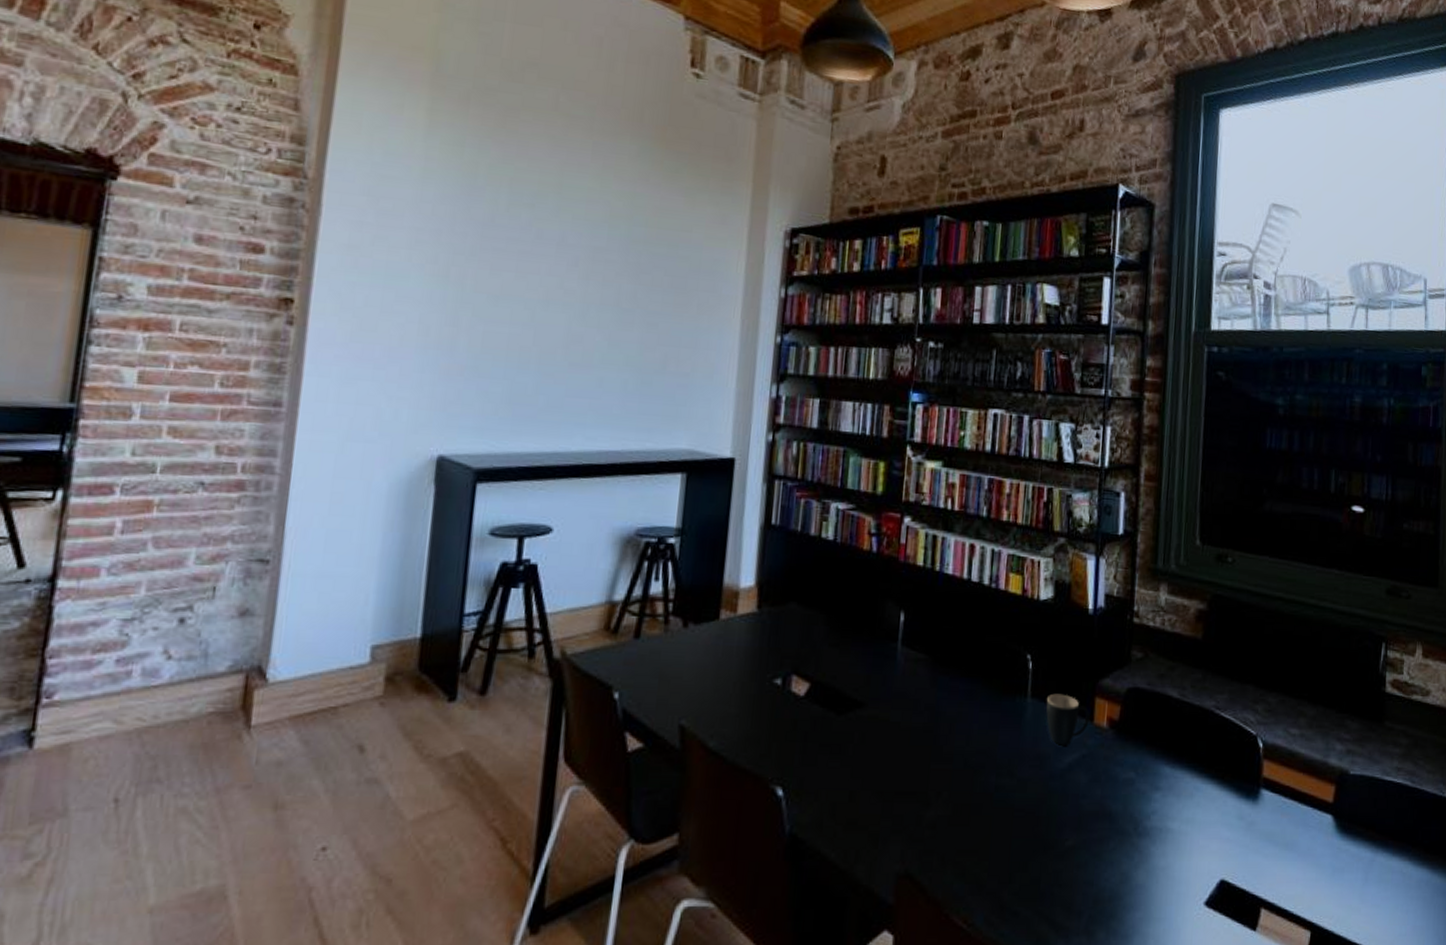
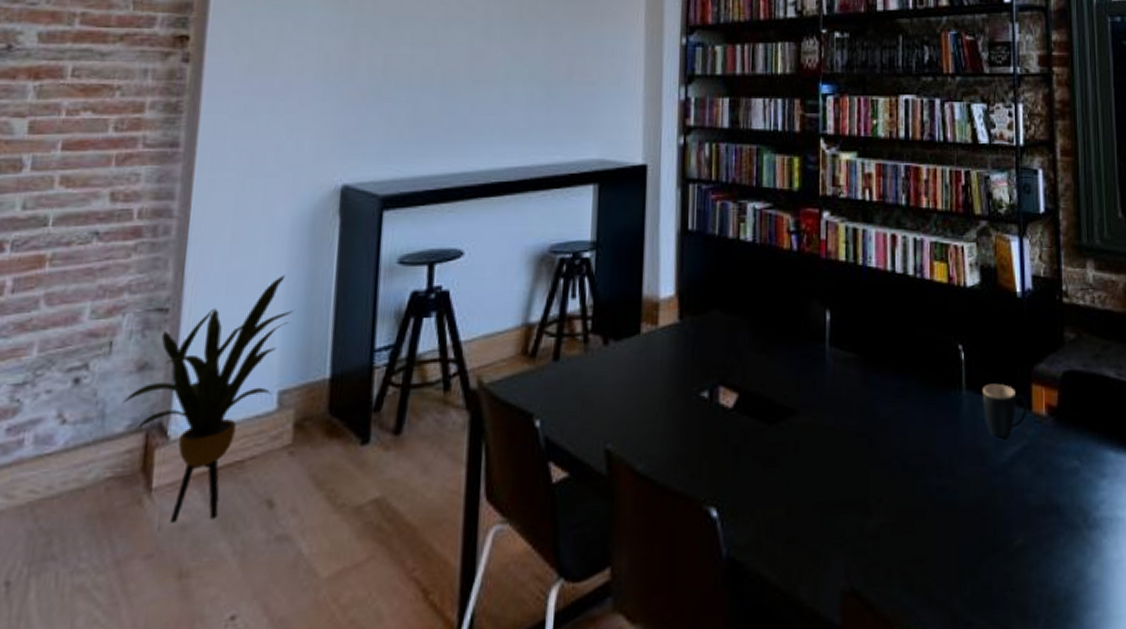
house plant: none [224,536,387,759] -> present [122,274,293,523]

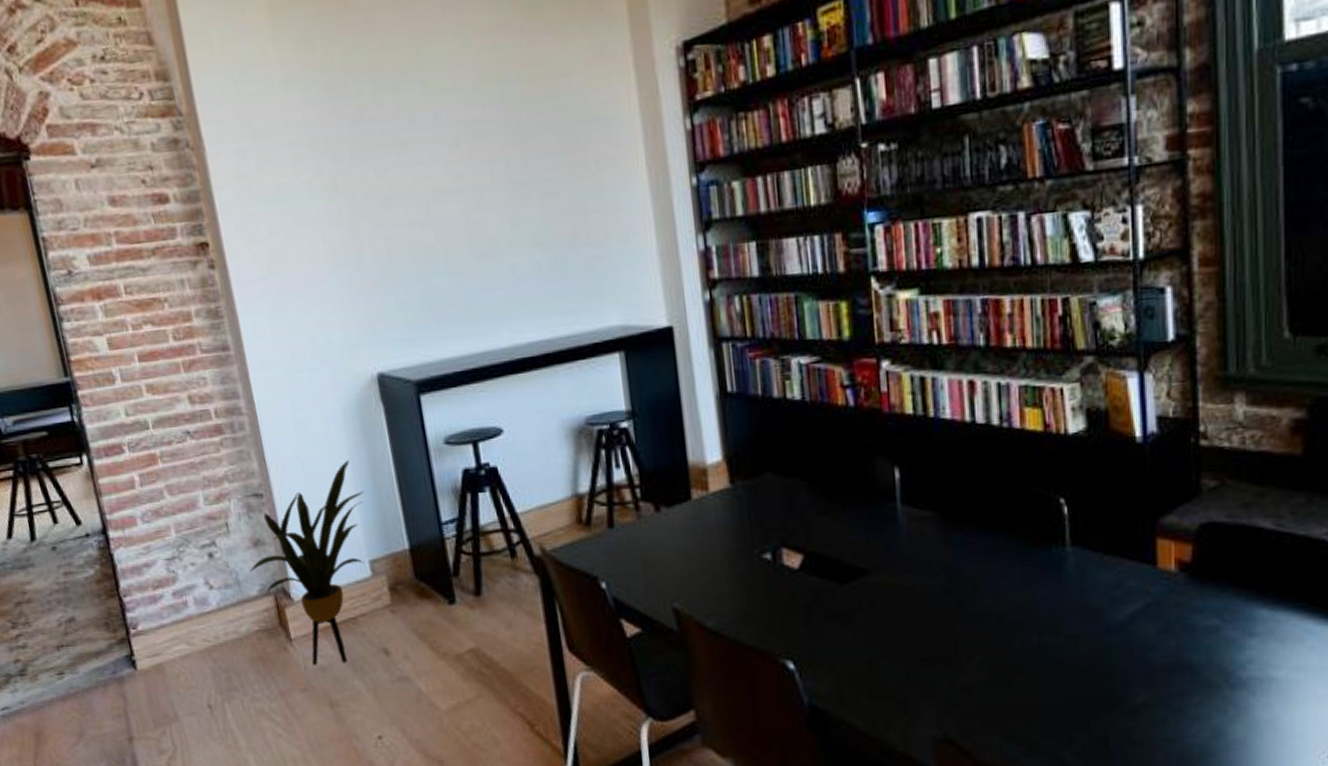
mug: present [982,383,1028,438] -> none [1091,538,1151,596]

